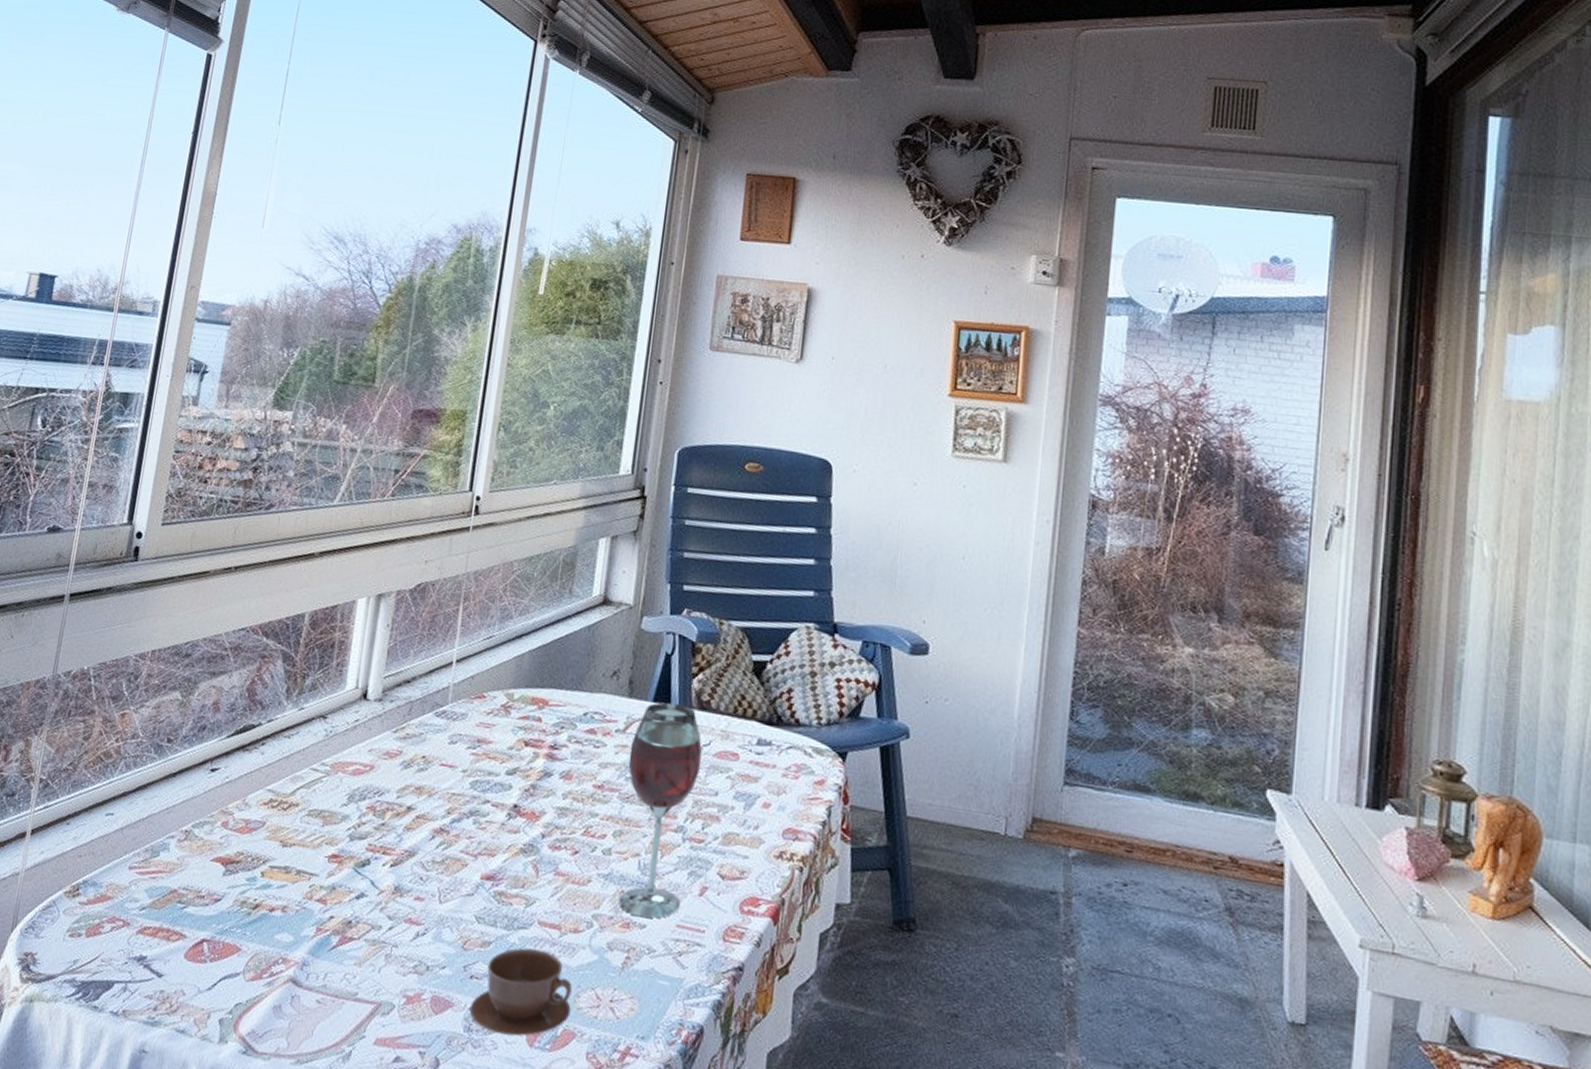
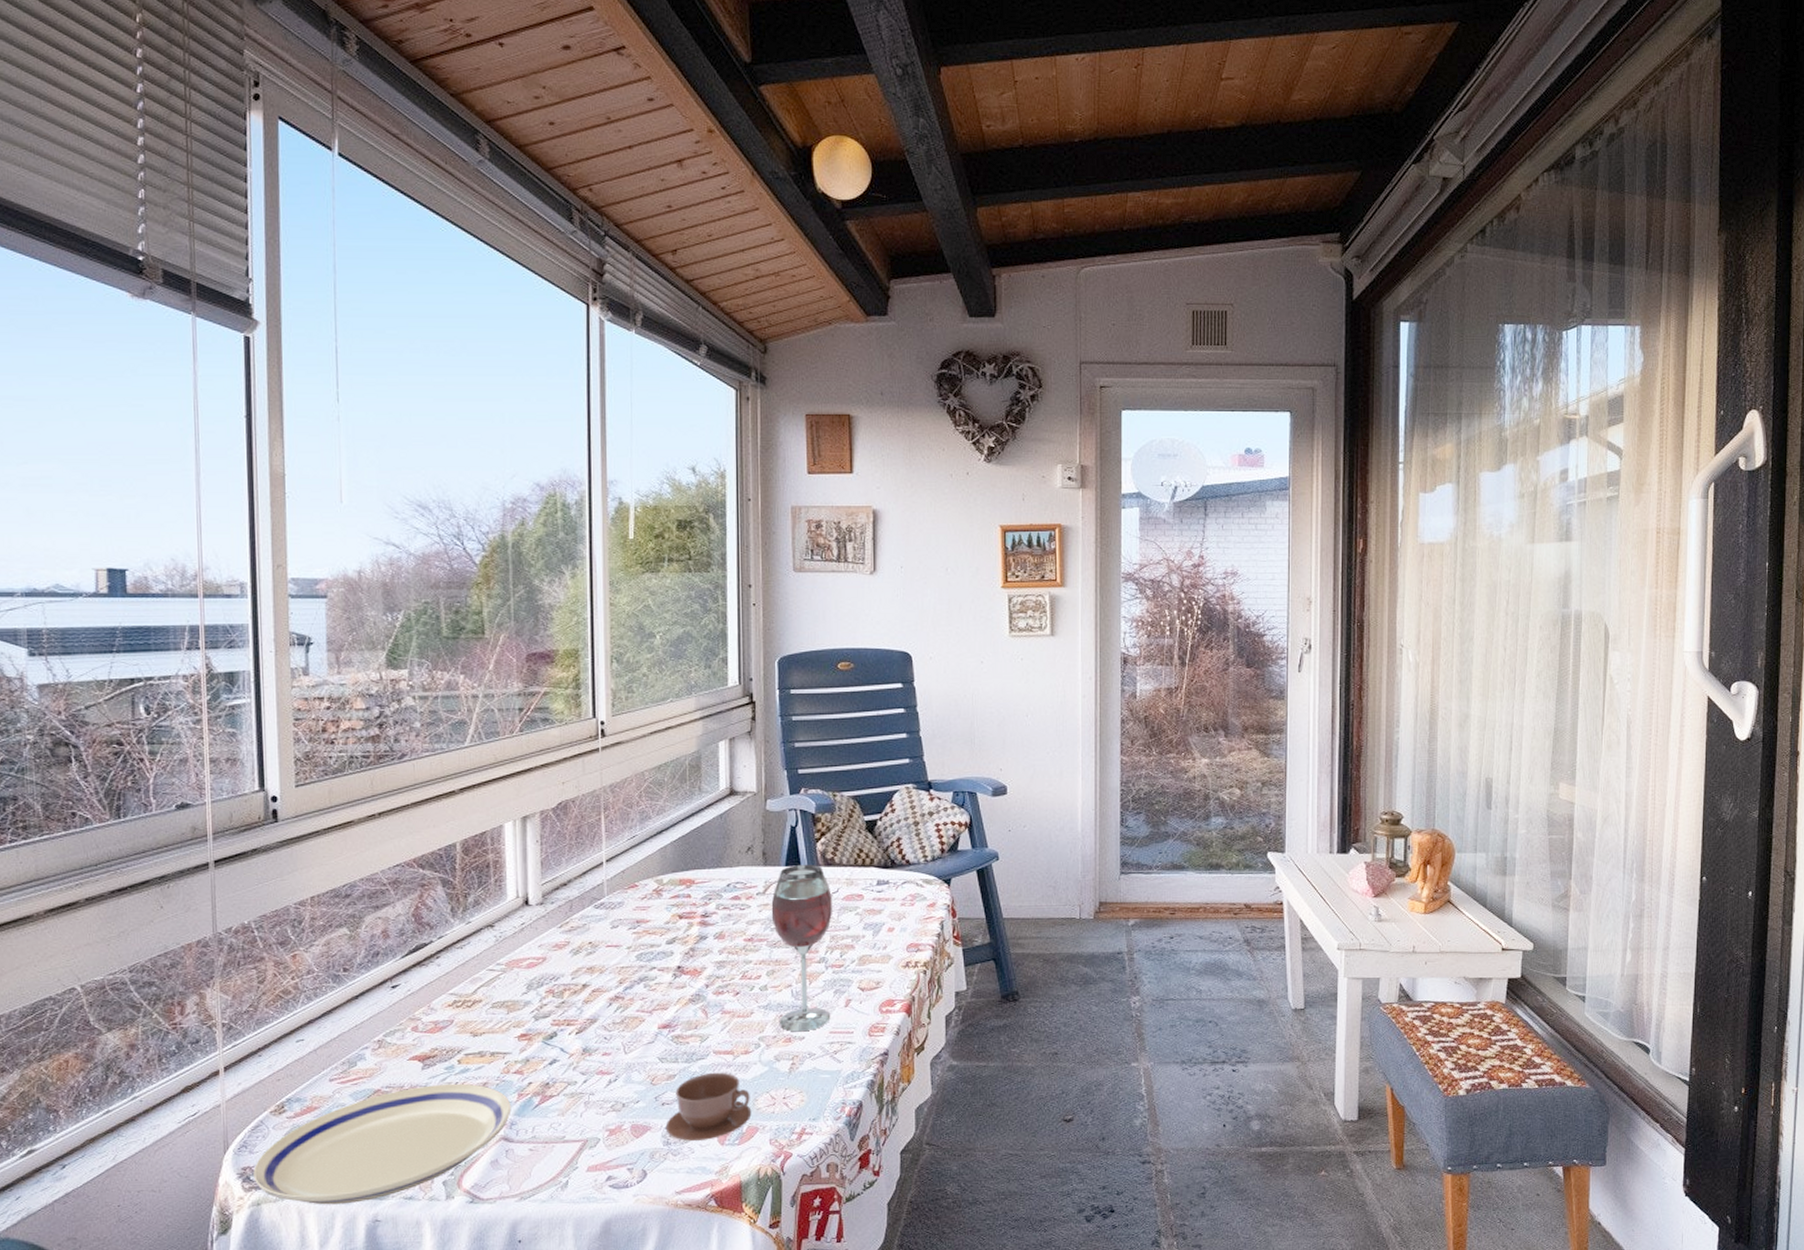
plate: none [33,895,308,1024] -> present [253,1083,512,1205]

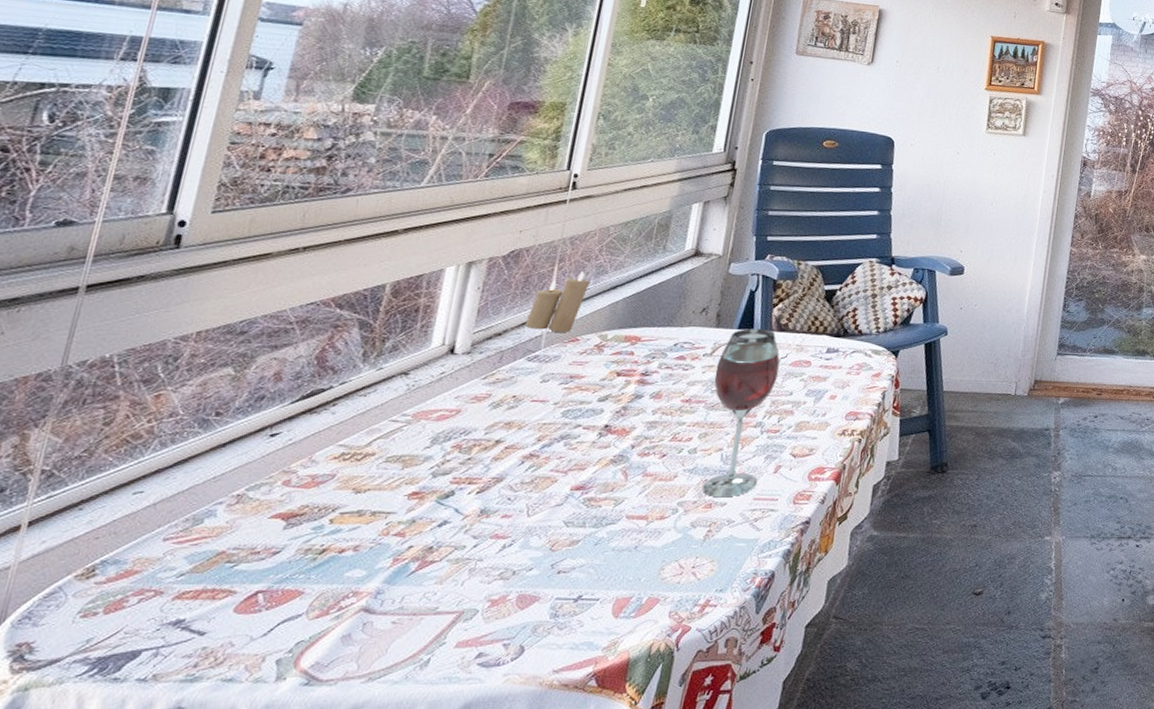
plate: present [253,1083,512,1205] -> none [28,546,383,690]
candle: none [585,819,637,880] -> present [525,272,591,333]
teacup: present [665,1072,752,1141] -> none [556,538,658,613]

